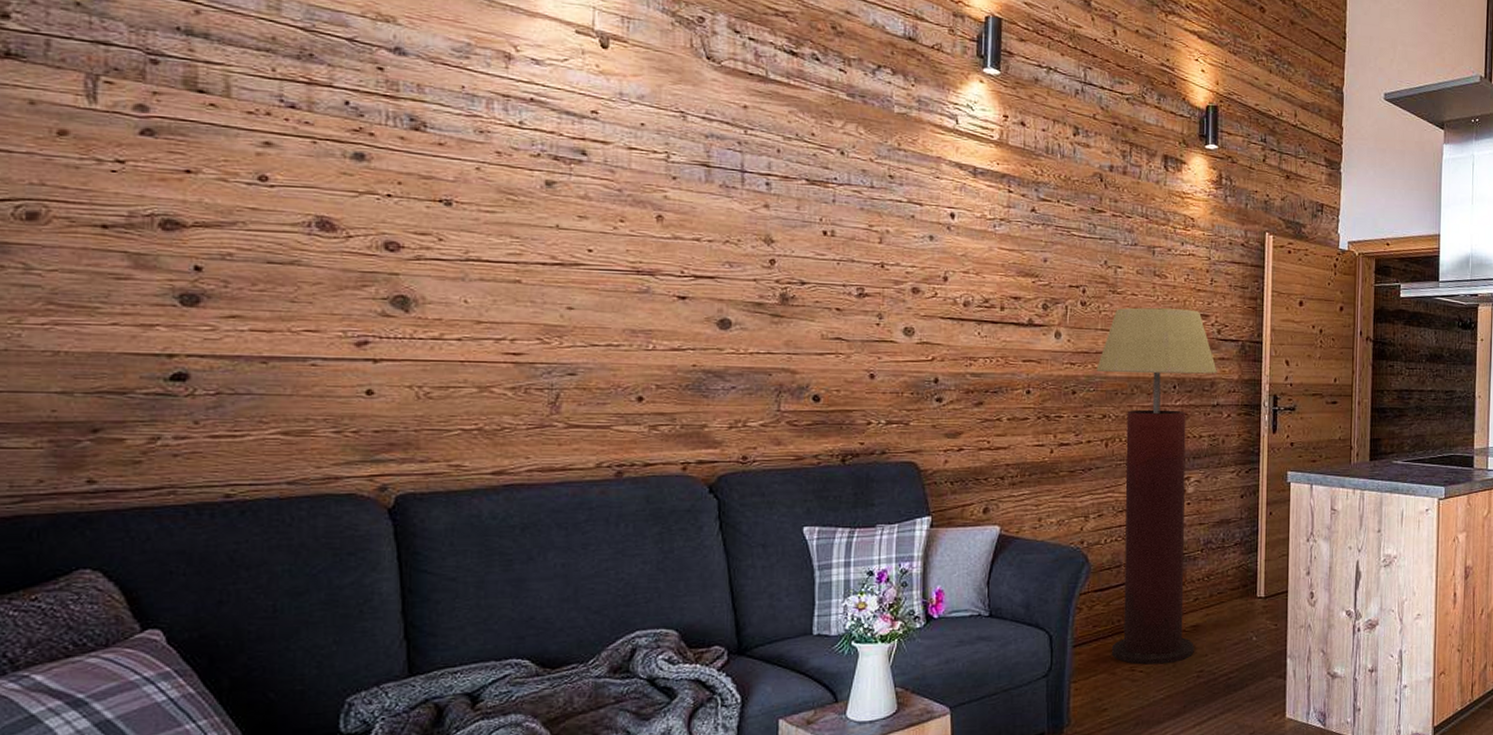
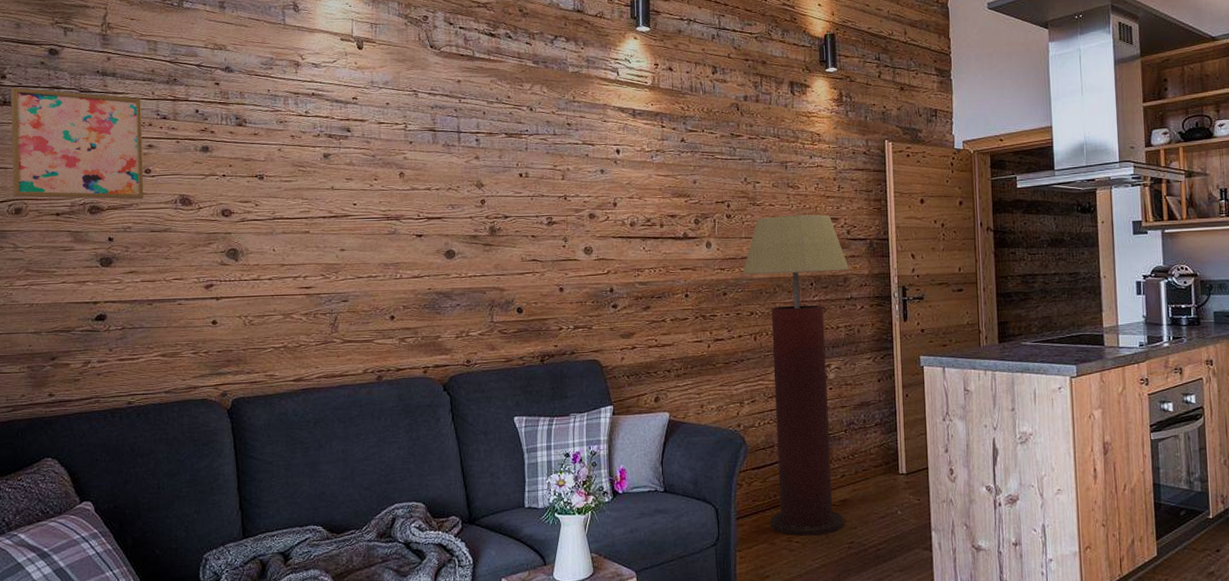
wall art: none [18,33,256,217] -> present [10,87,144,200]

